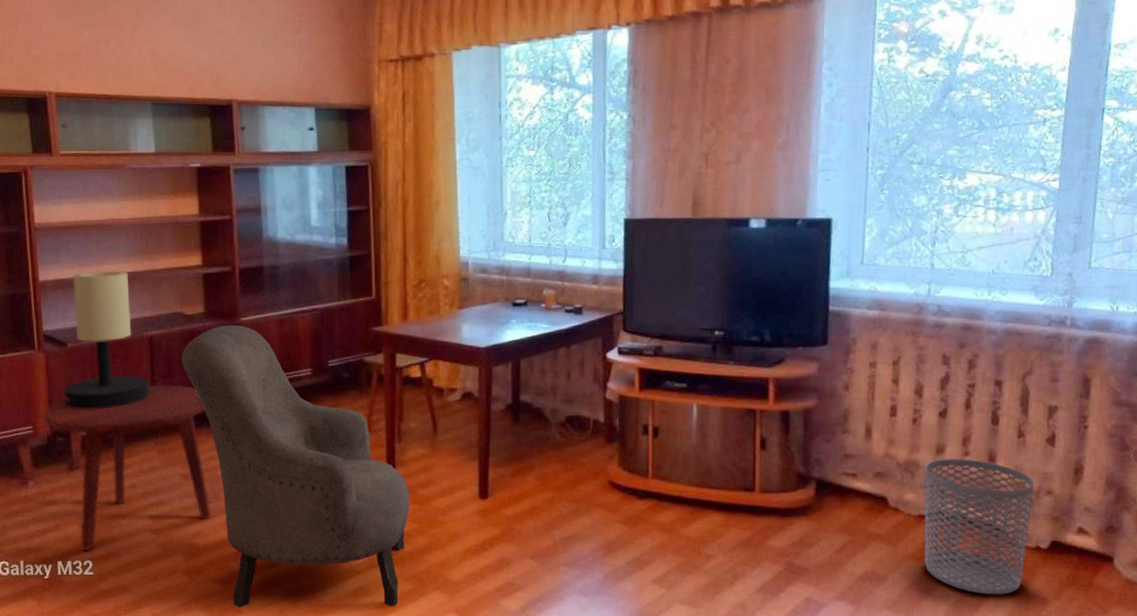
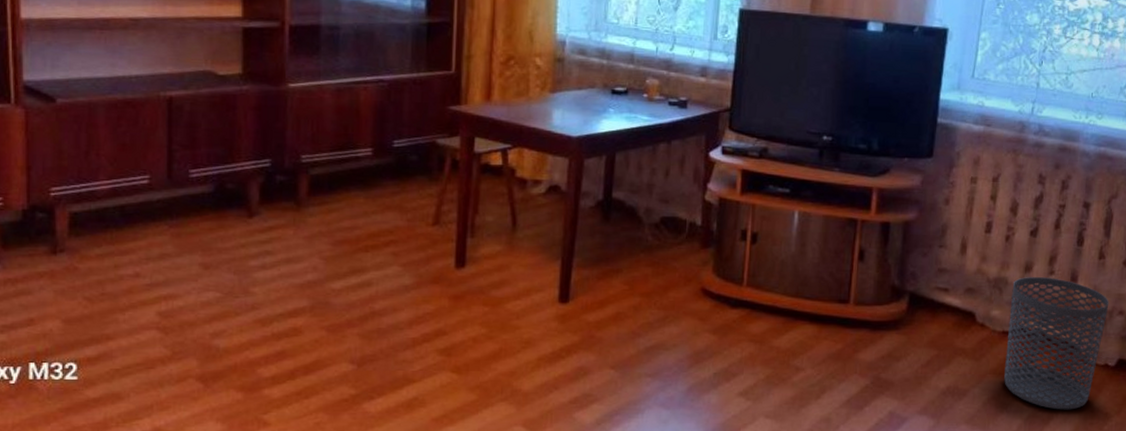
side table: present [43,384,211,550] -> none [17,155,237,350]
table lamp: present [63,270,149,410] -> none [47,12,164,182]
armchair: present [181,324,410,608] -> none [209,90,480,420]

